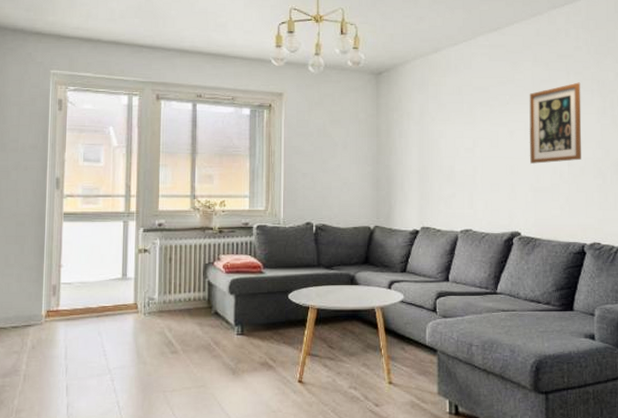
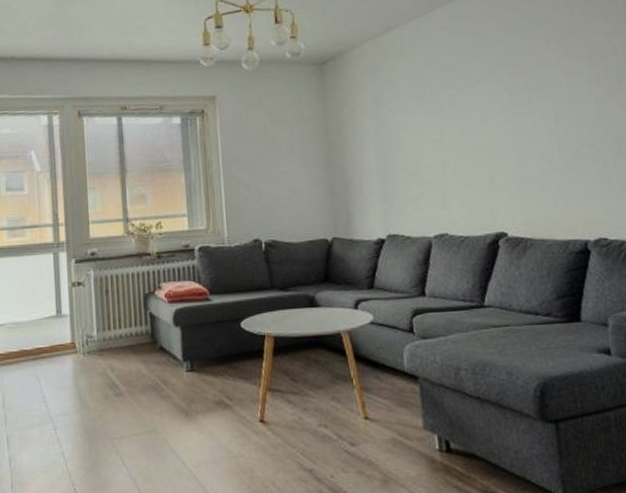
wall art: present [529,82,582,164] -> none [503,49,574,151]

